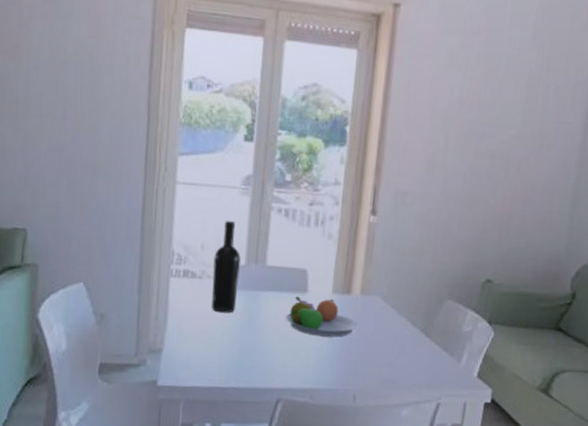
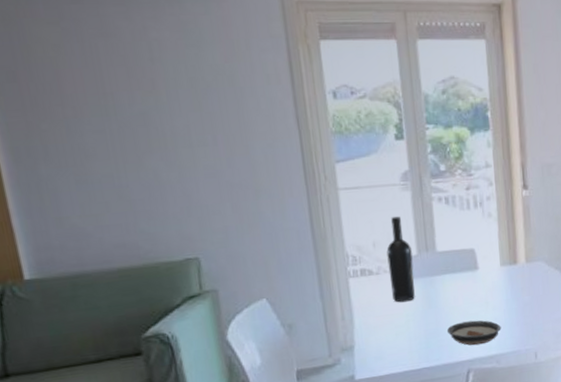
saucer: none [263,346,322,375] -> present [447,320,501,346]
fruit bowl: present [285,296,358,337] -> none [462,271,528,307]

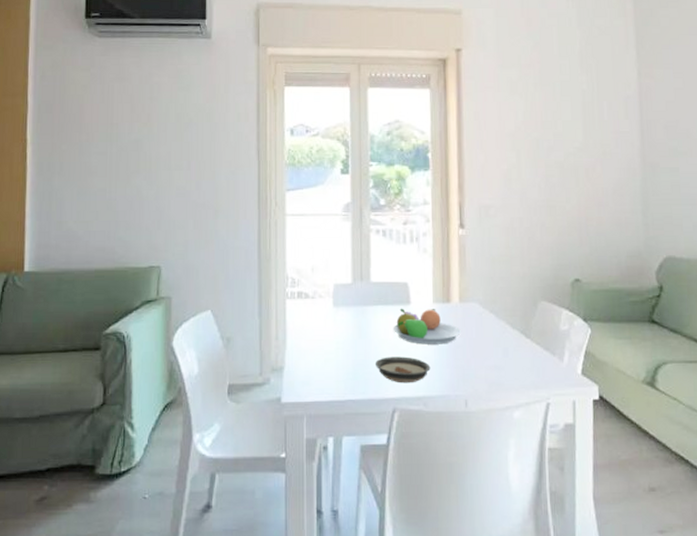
wine bottle: present [386,216,415,303] -> none [323,245,347,329]
fruit bowl: none [462,271,528,307] -> present [392,308,461,345]

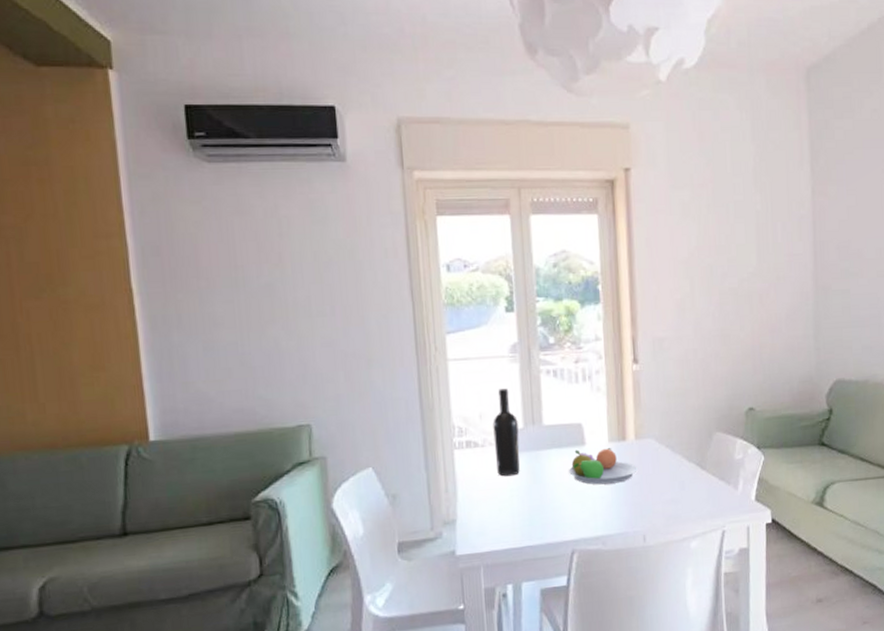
wine bottle: none [323,245,347,329] -> present [493,388,520,477]
saucer: present [376,356,431,384] -> none [552,498,608,525]

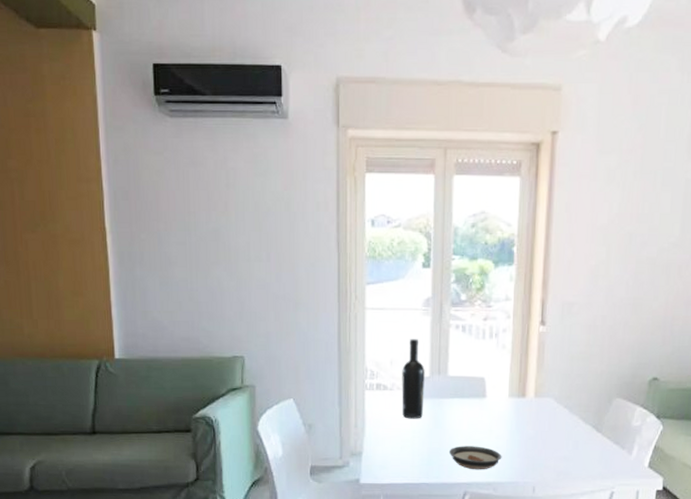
saucer: none [552,498,608,525] -> present [449,446,502,470]
fruit bowl: present [568,448,637,485] -> none [467,401,534,436]

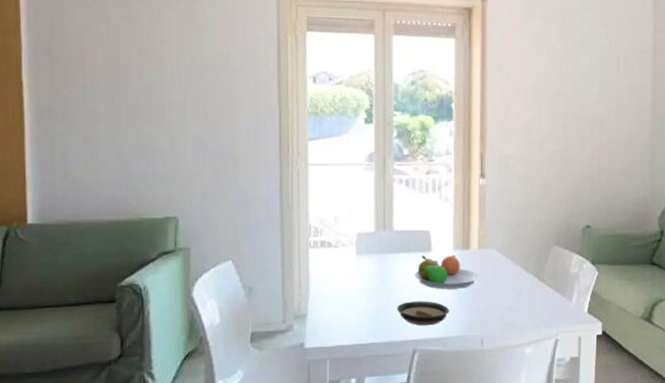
wine bottle: present [401,339,425,419] -> none [347,194,370,276]
fruit bowl: none [467,401,534,436] -> present [414,255,479,289]

